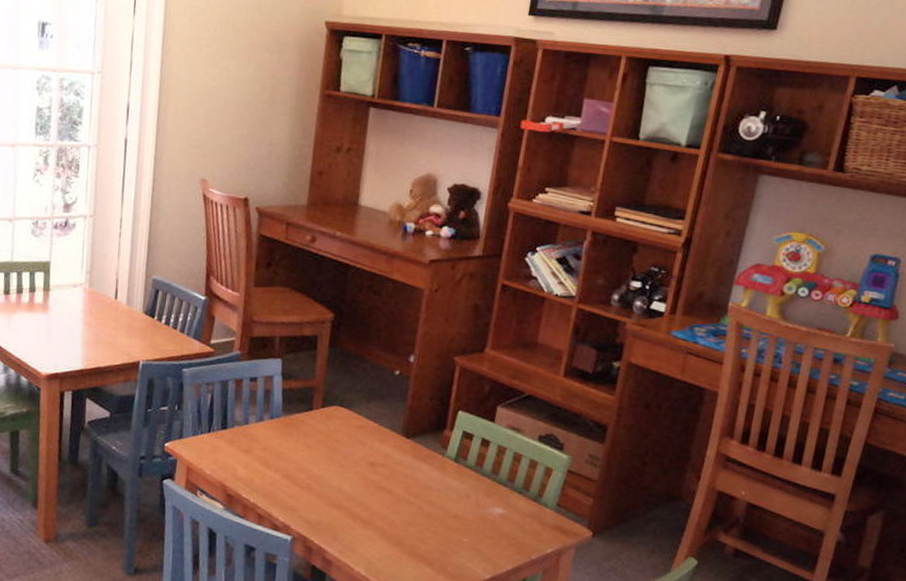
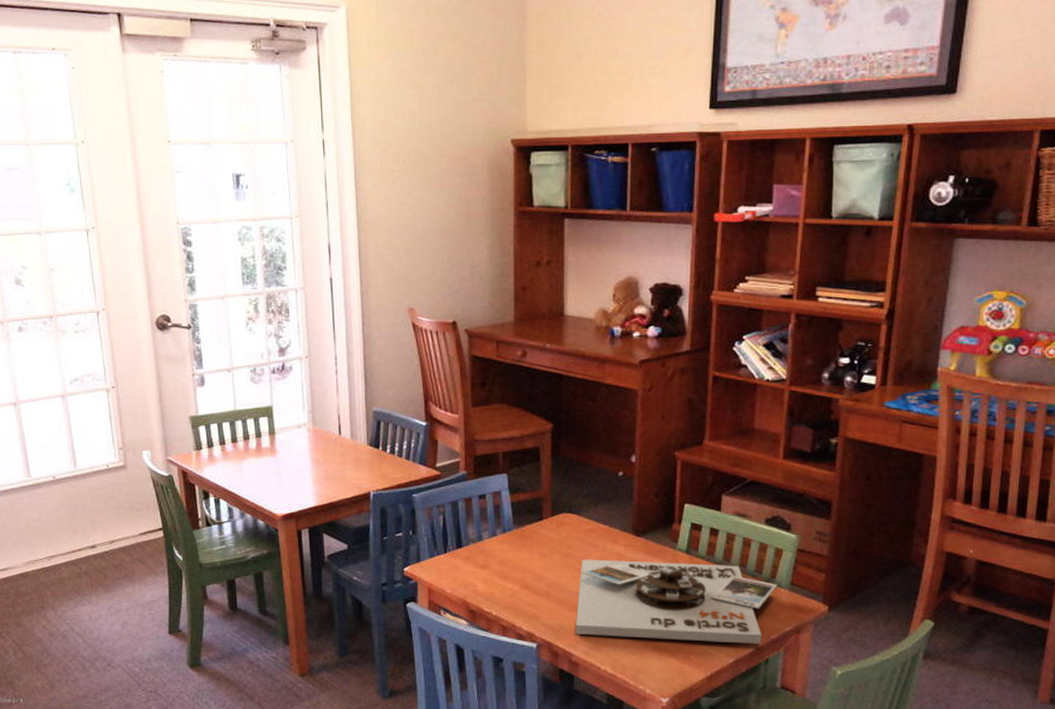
board game: none [332,455,544,563] -> present [575,559,778,644]

